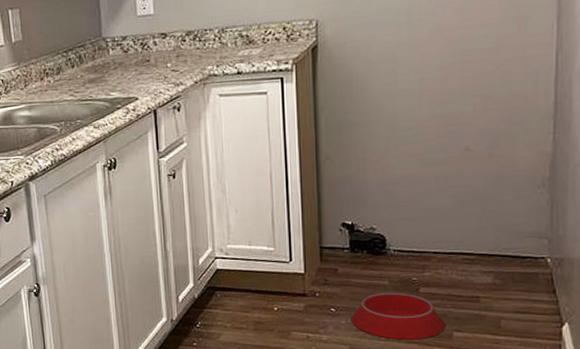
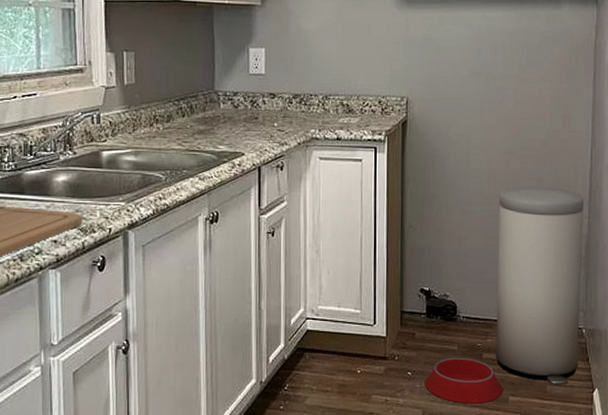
pedal bin: none [434,102,547,320] -> present [495,187,584,385]

